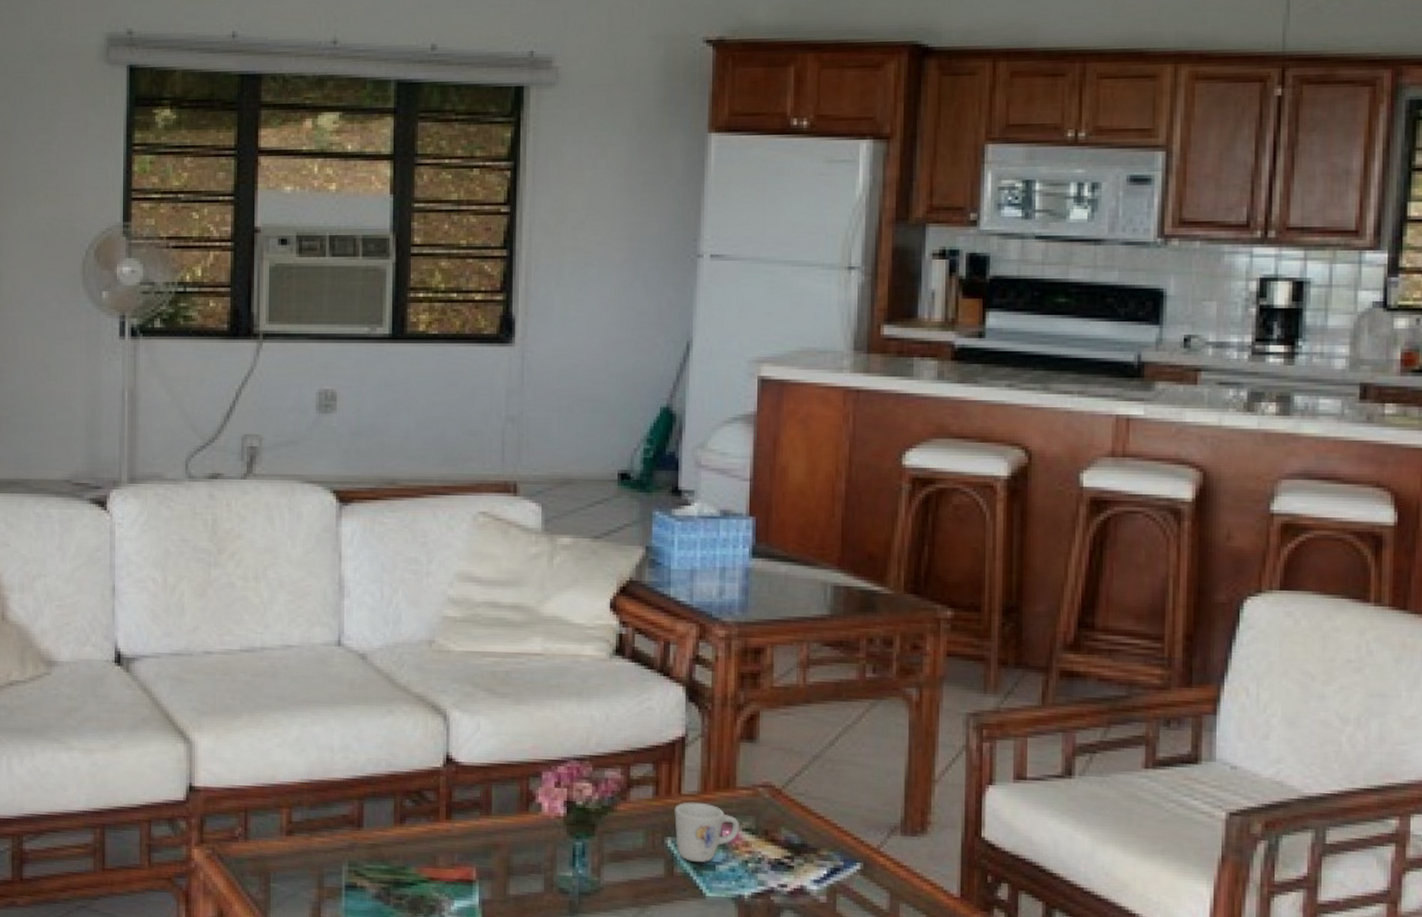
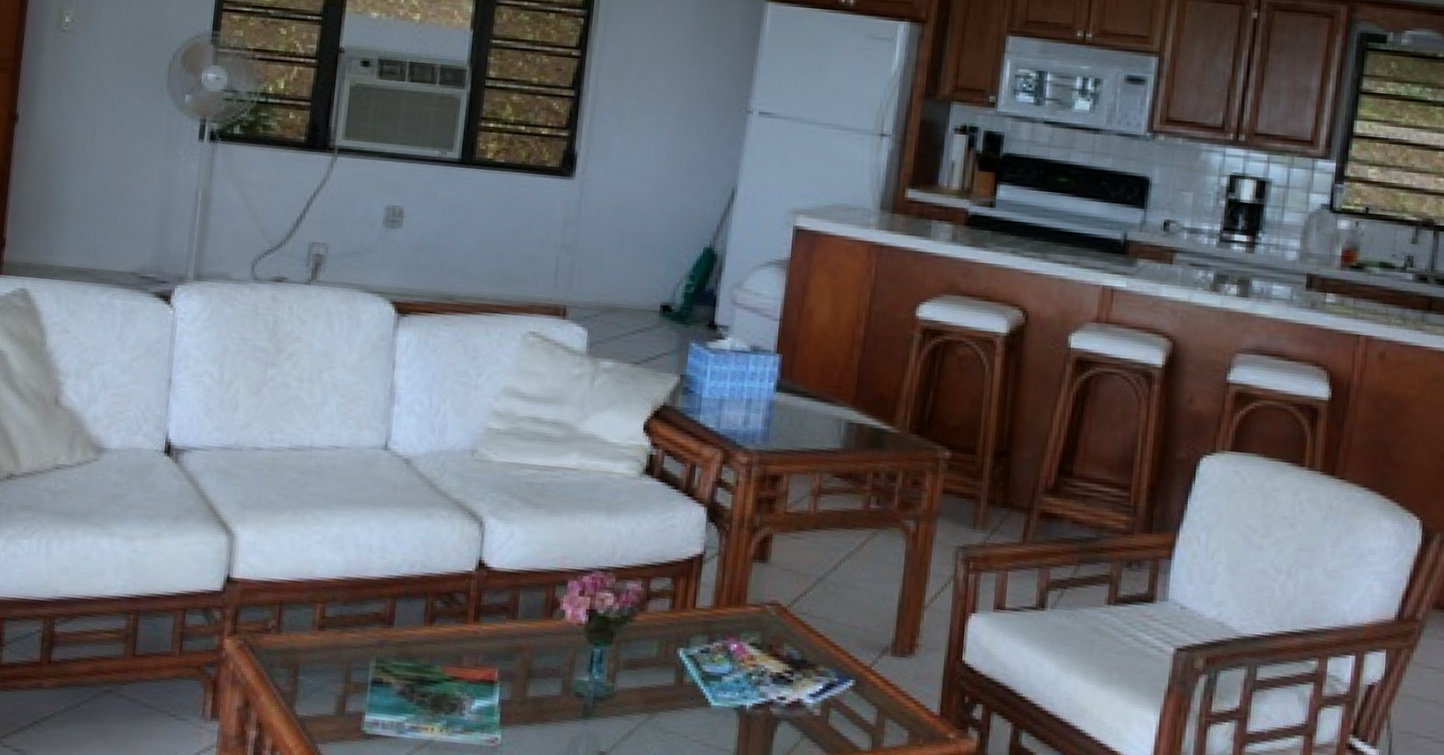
mug: present [674,802,740,862] -> none [687,615,748,673]

